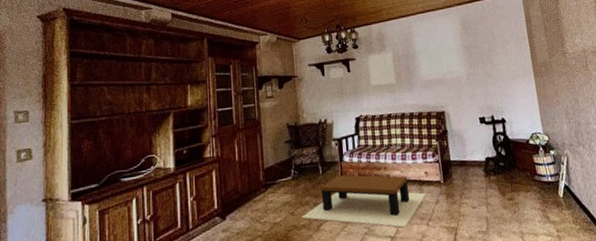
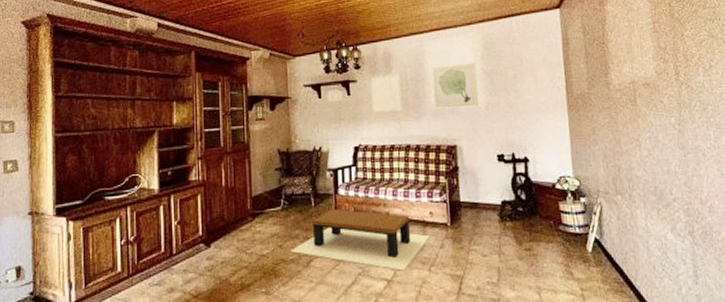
wall art: none [419,39,461,80] -> present [431,62,479,109]

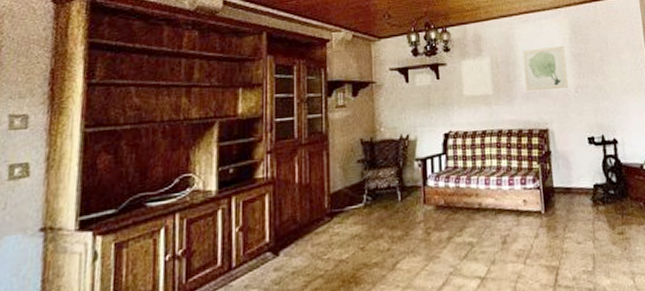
coffee table: present [290,209,430,272] -> none [374,202,524,268]

